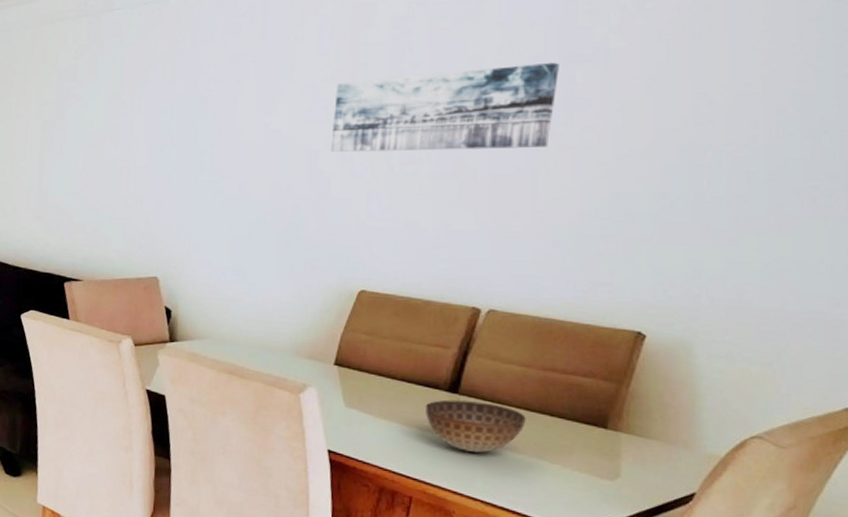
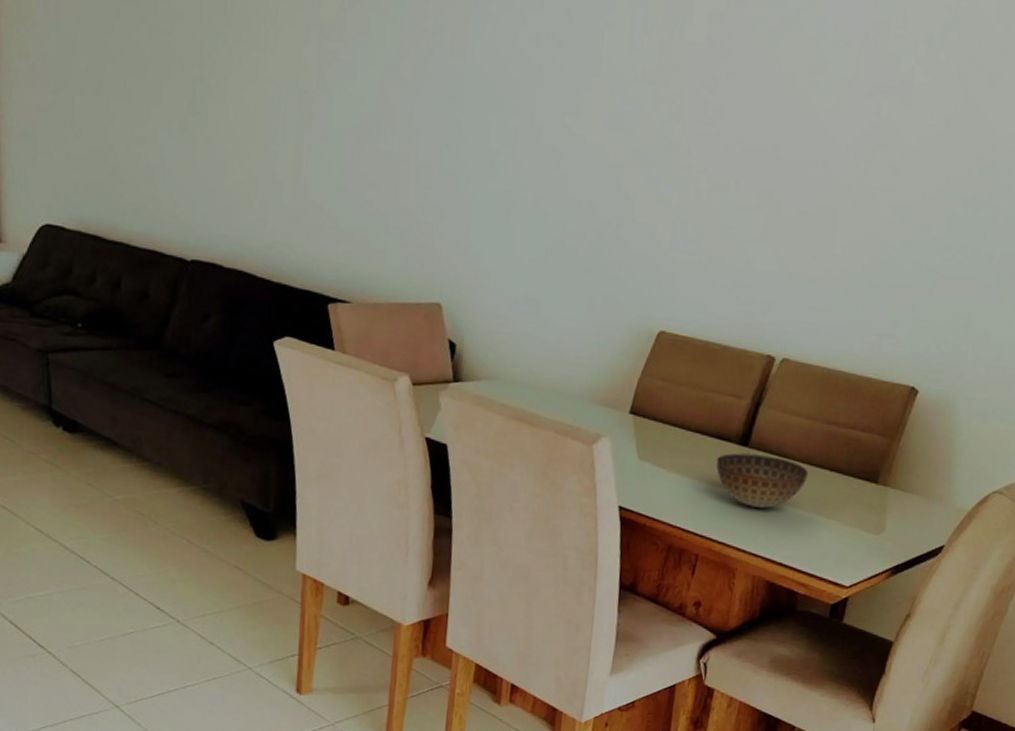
wall art: present [330,62,559,153] -> none [636,85,868,186]

